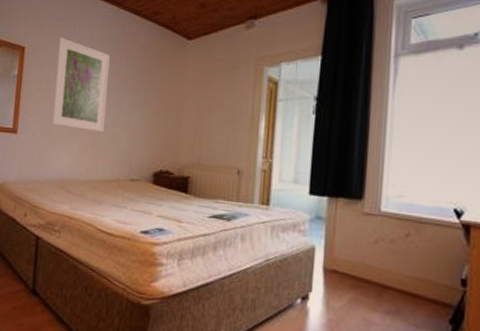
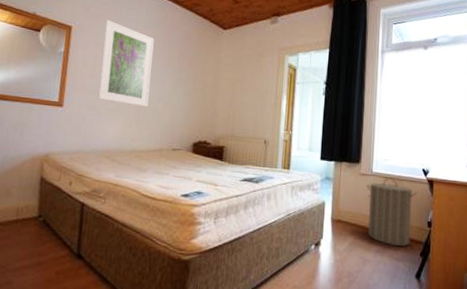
laundry hamper: none [371,218,447,311] -> present [366,177,418,247]

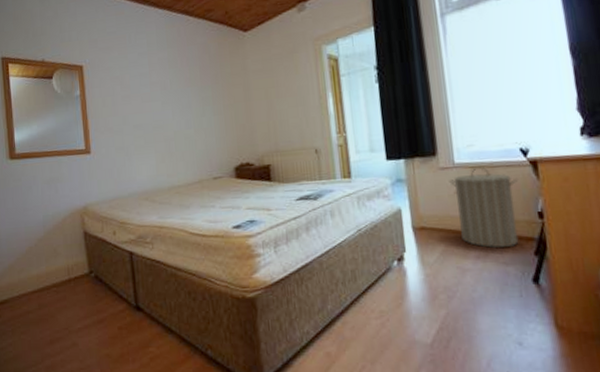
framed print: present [98,19,154,107] -> none [115,49,178,139]

